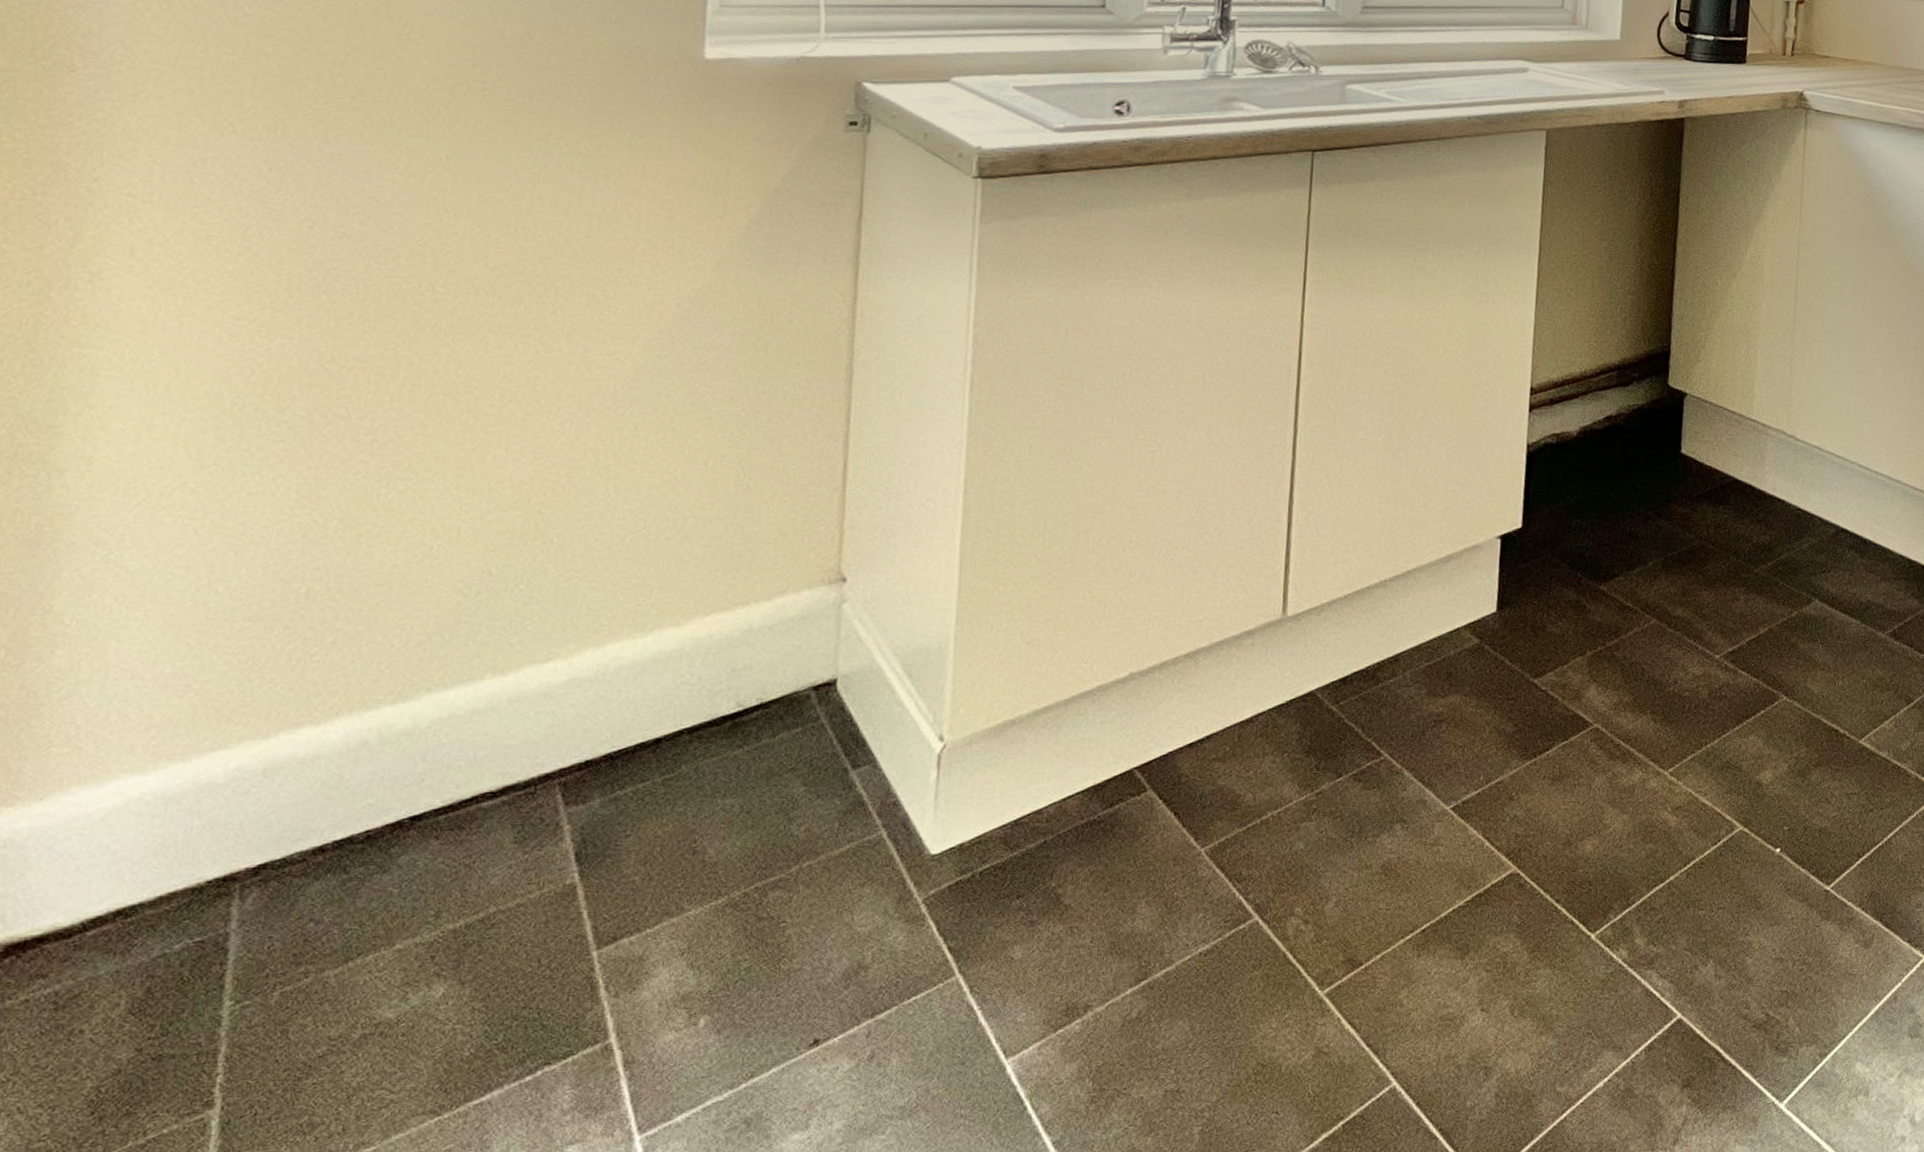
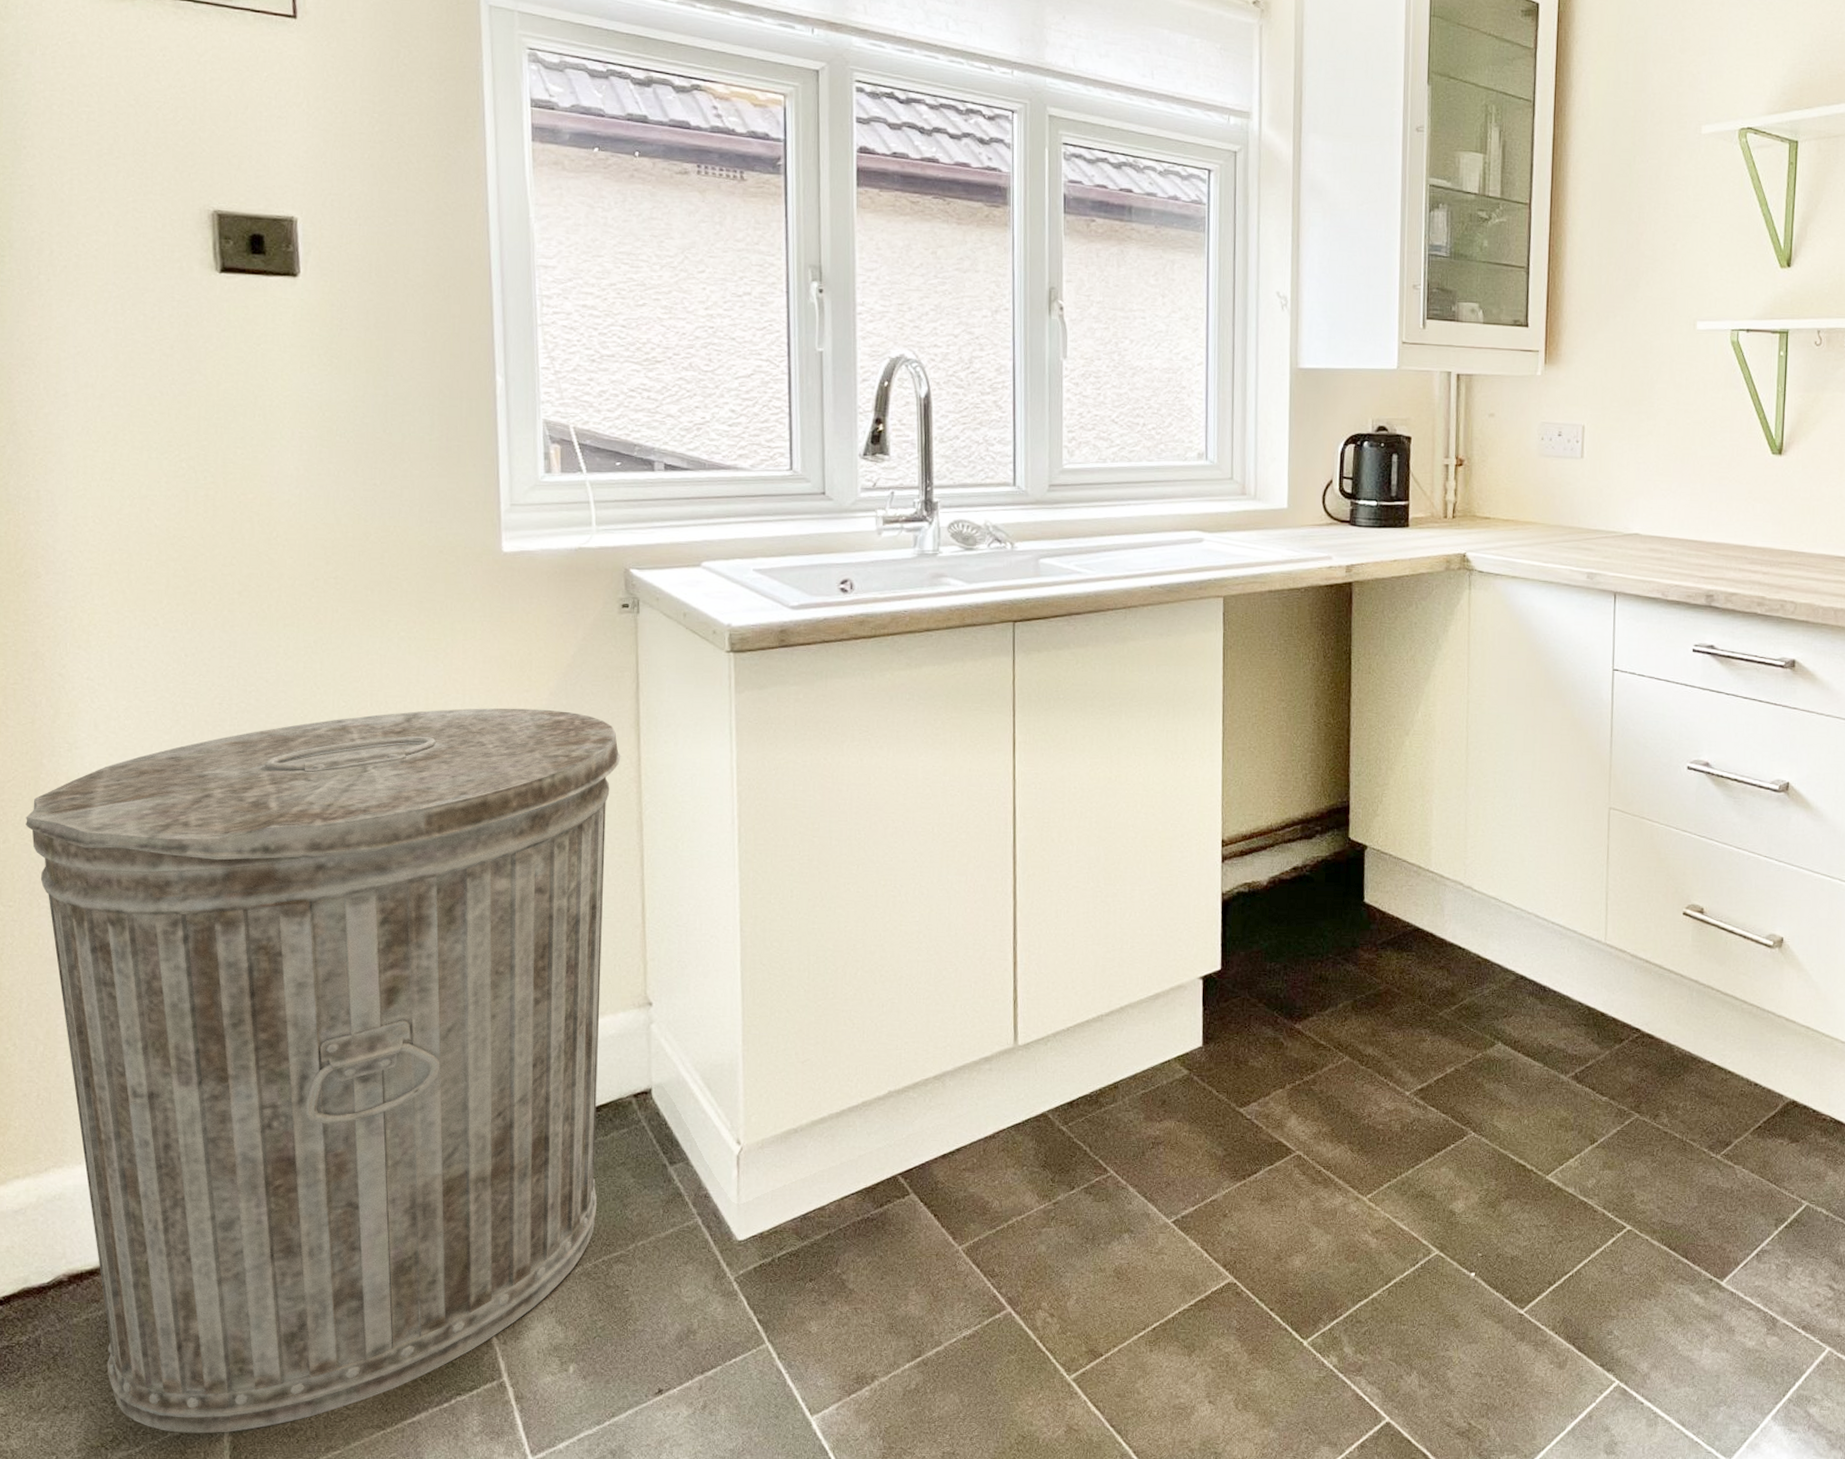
trash can: none [15,236,833,1141] -> present [26,708,621,1434]

